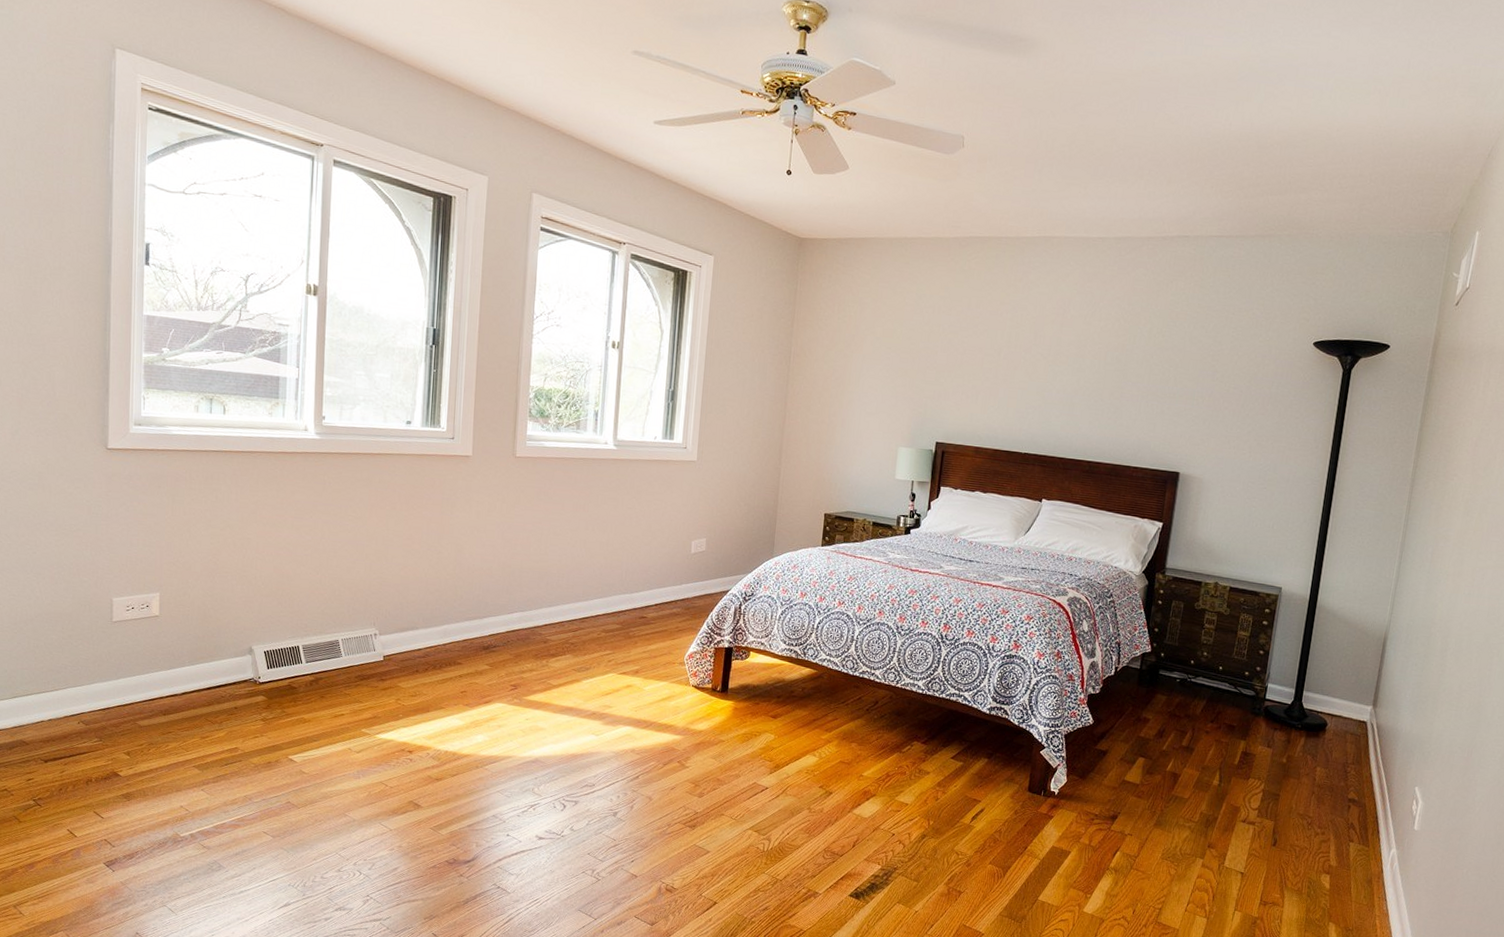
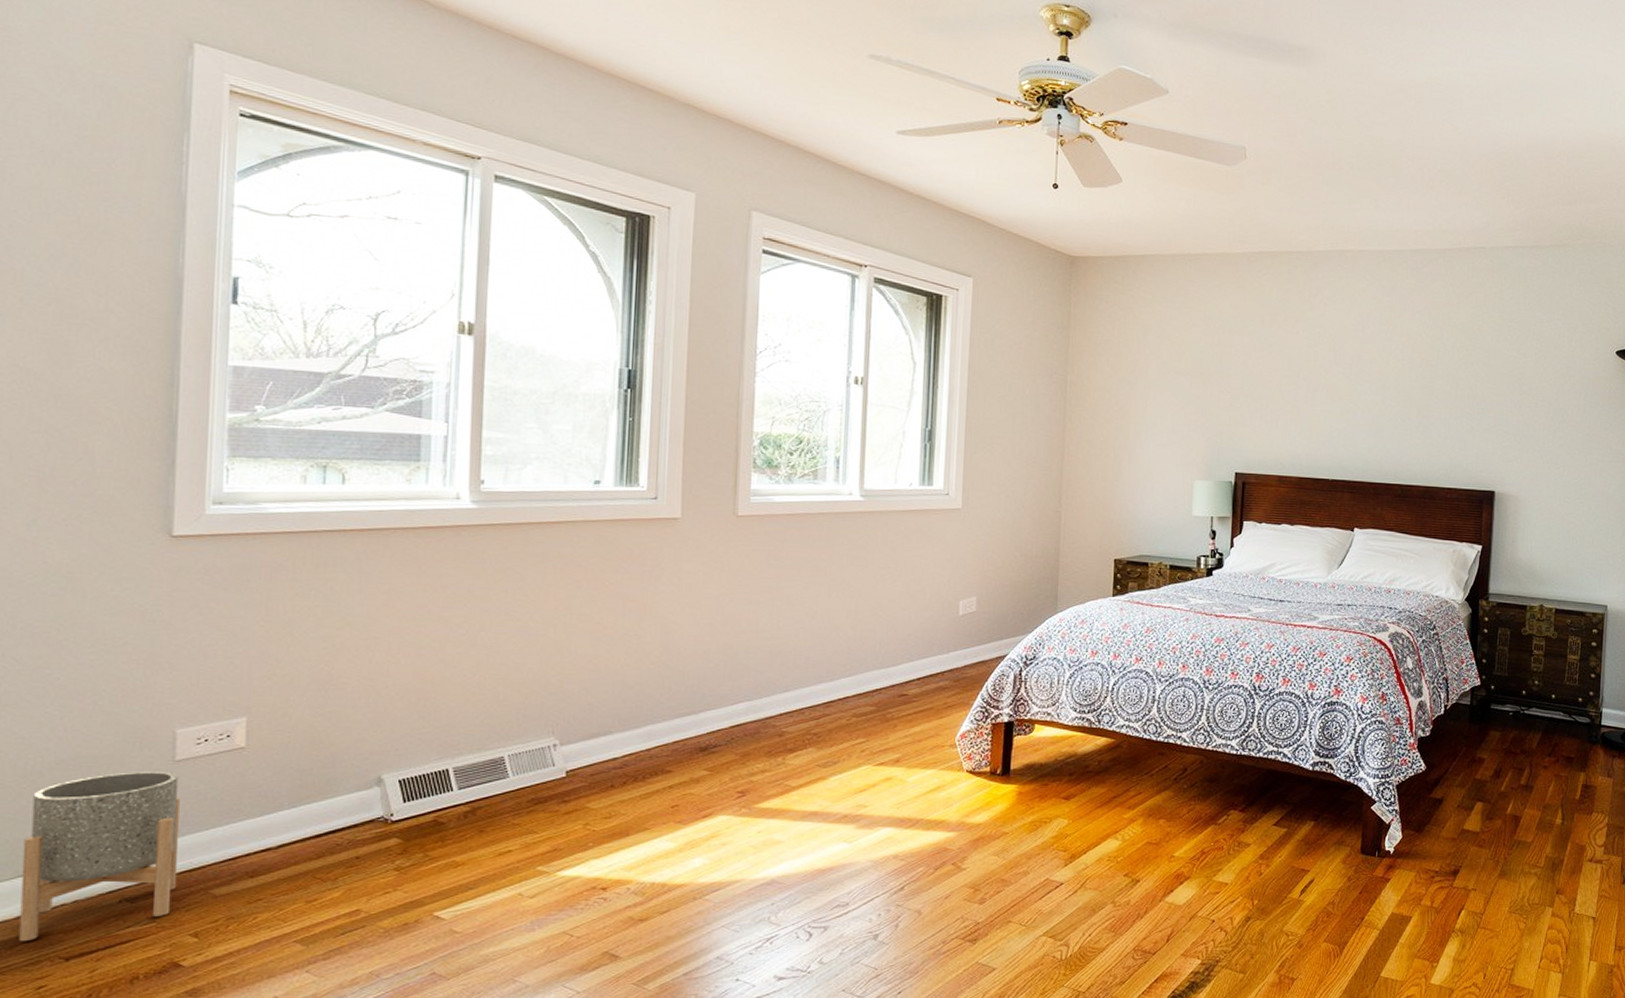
planter: none [15,627,116,746] -> present [19,772,180,942]

